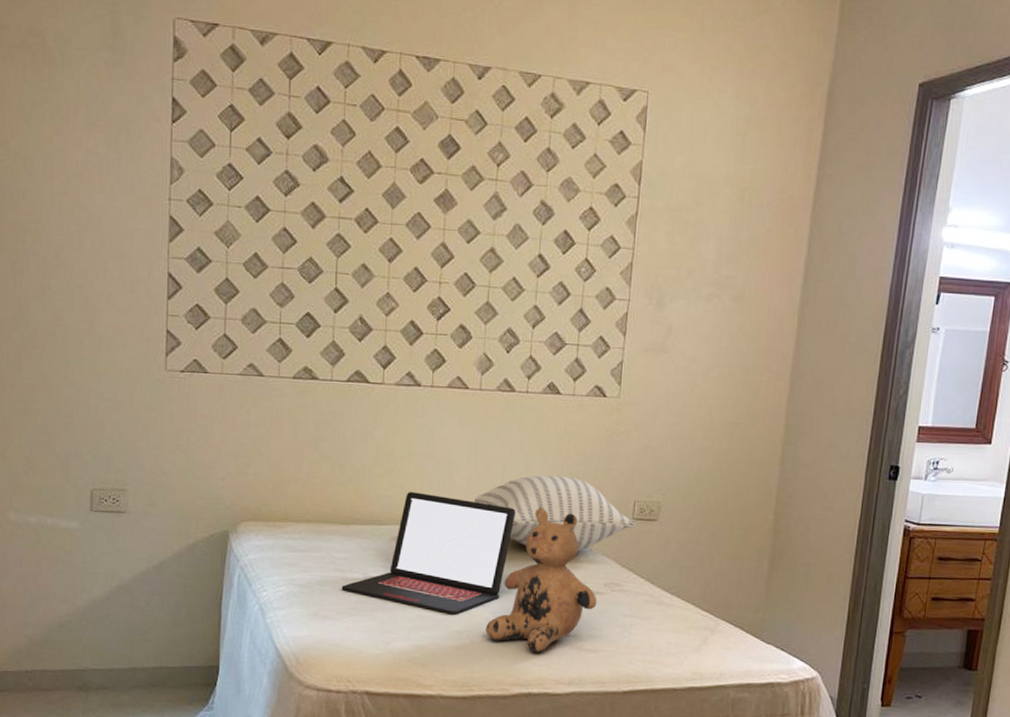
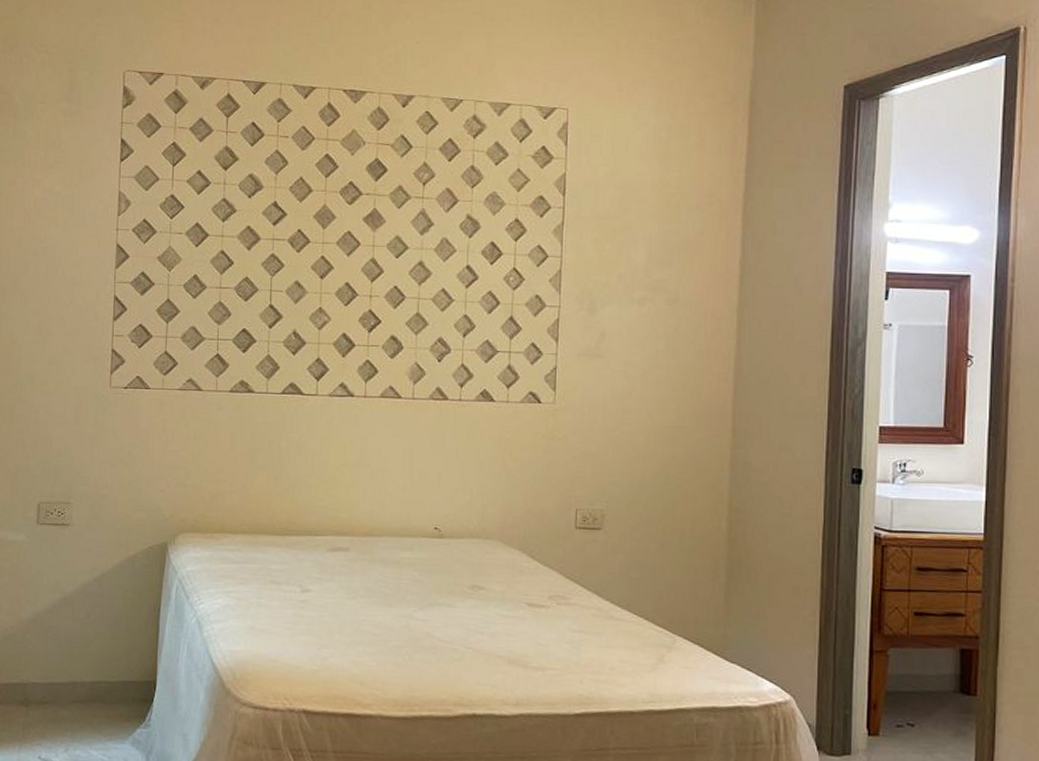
laptop: present [341,492,516,616] -> none [278,502,453,630]
pillow: present [474,475,635,551] -> none [410,483,578,561]
teddy bear: present [485,507,597,652] -> none [426,516,542,670]

